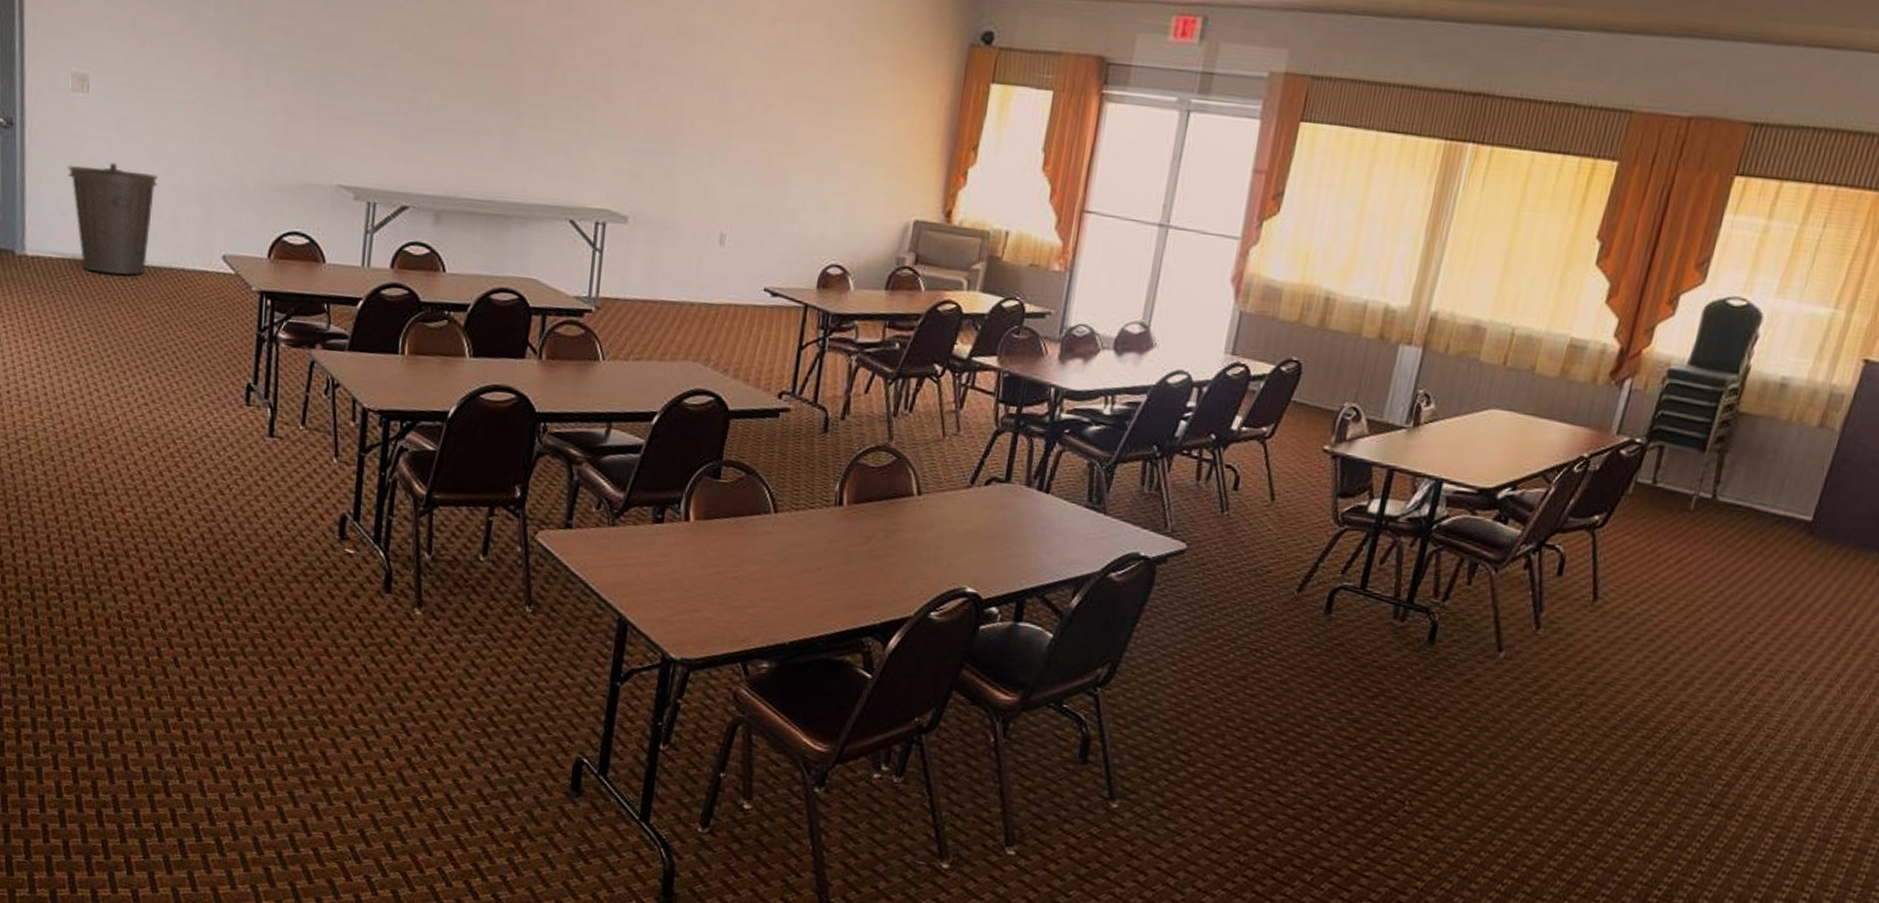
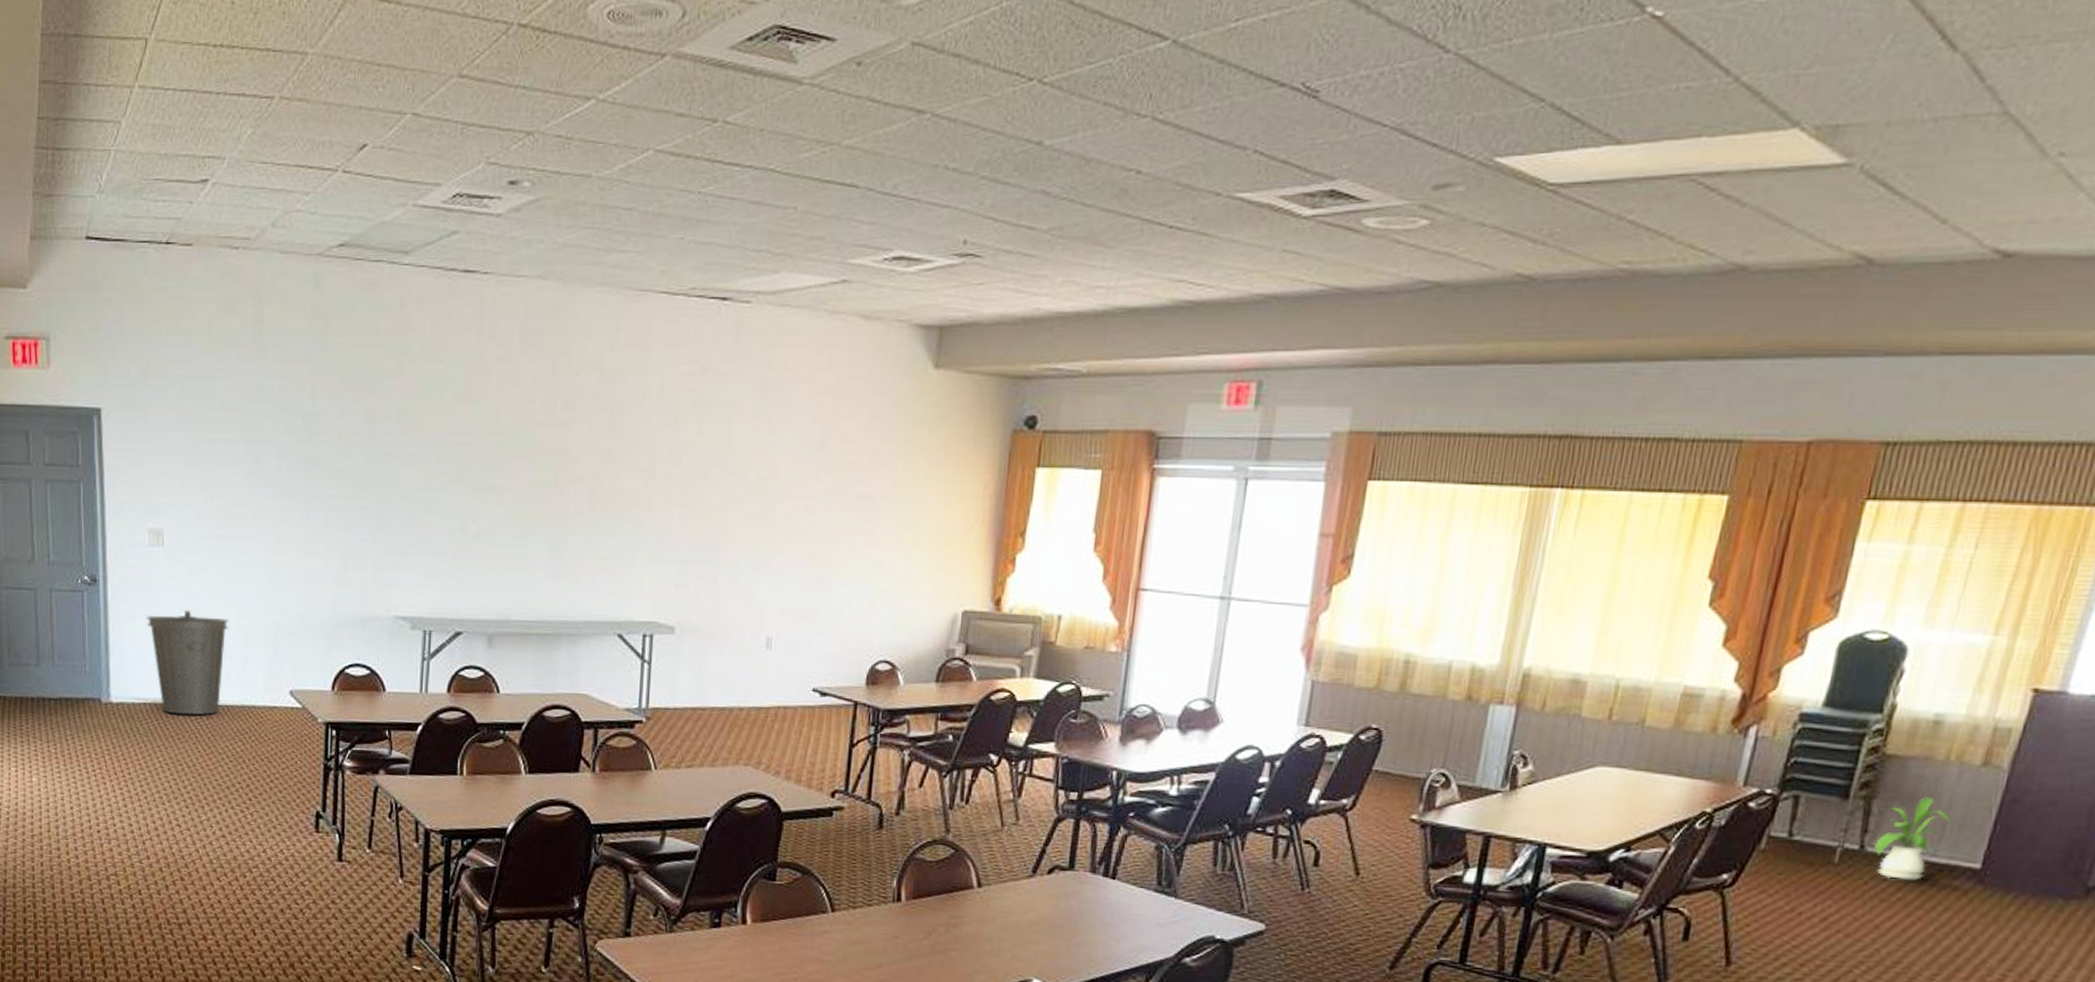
house plant: none [1724,453,1790,529] -> present [1874,797,1951,880]

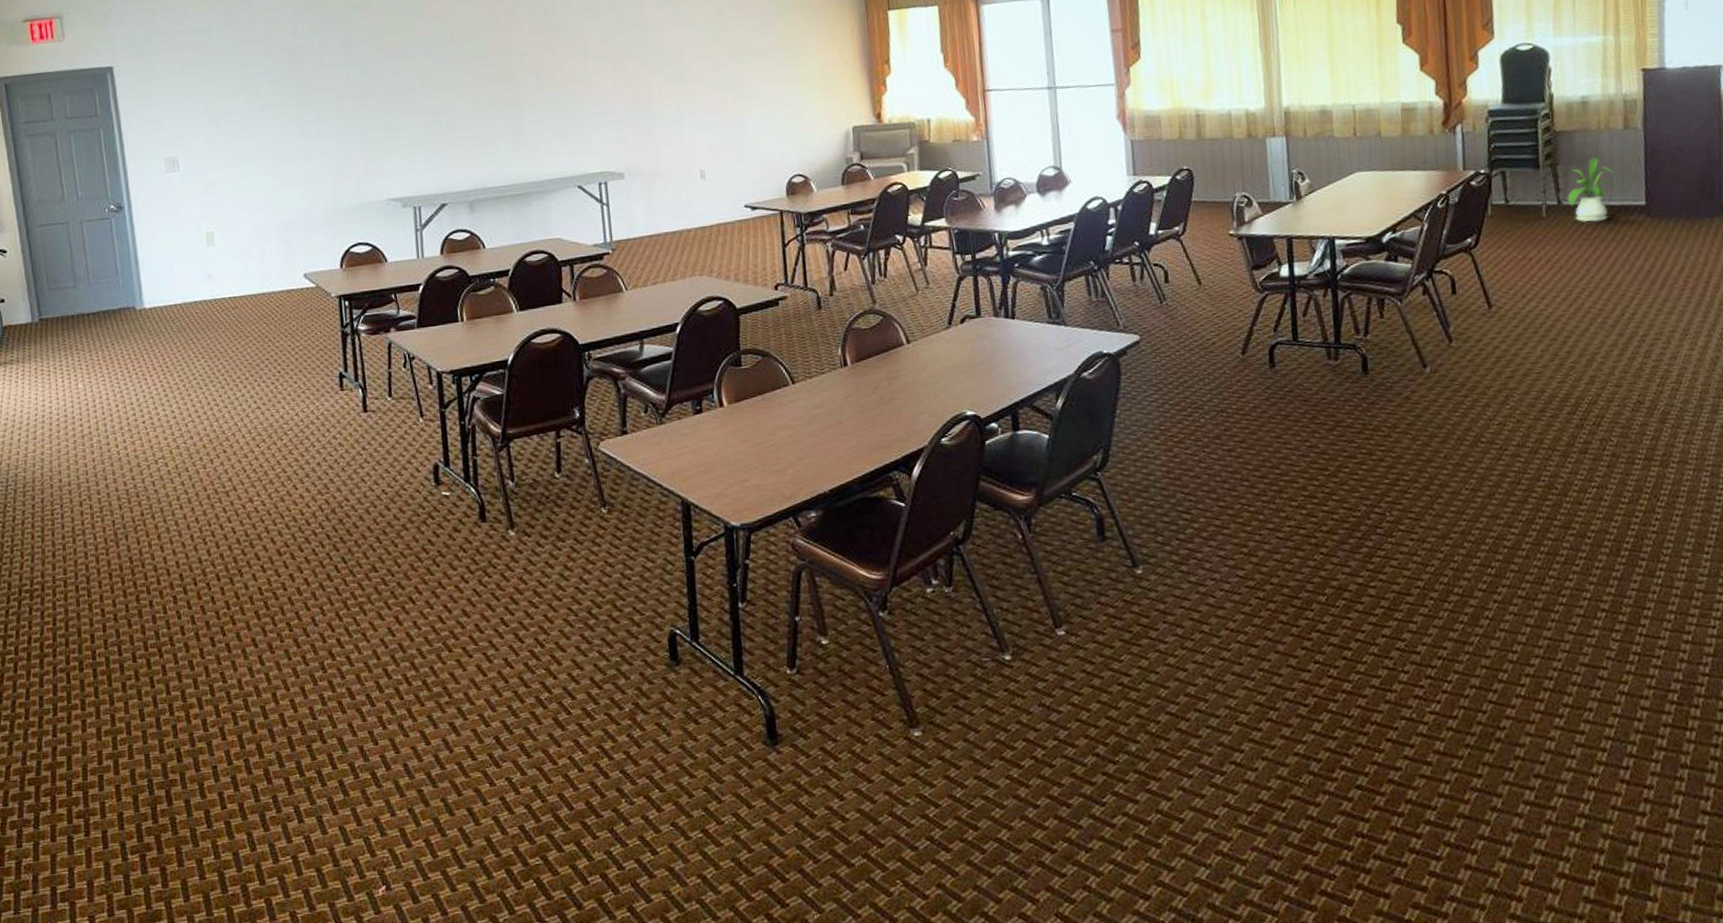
trash can: present [146,609,229,715] -> none [169,220,244,310]

